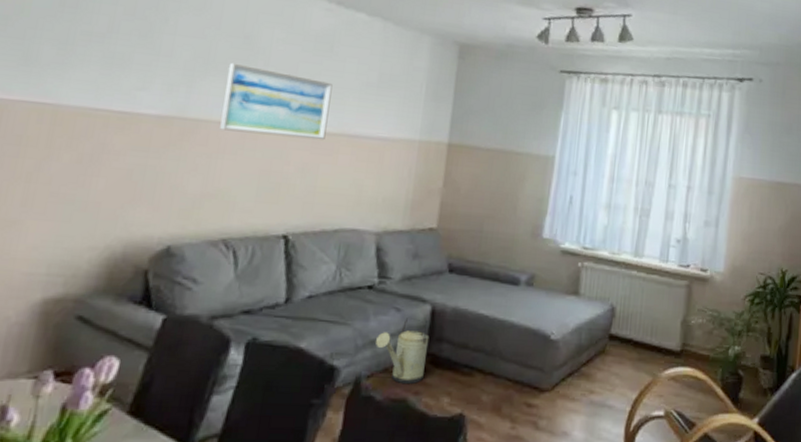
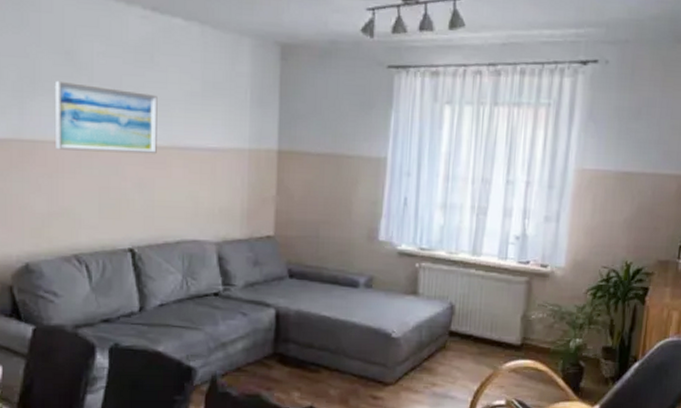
watering can: present [376,318,429,384] -> none [227,321,276,381]

